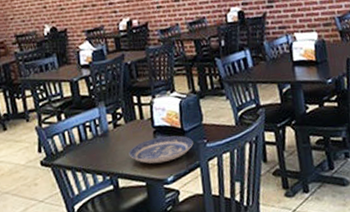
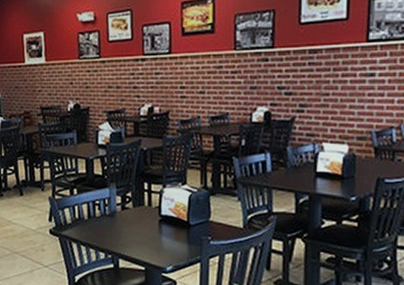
plate: present [128,135,193,164] -> none [132,226,197,252]

